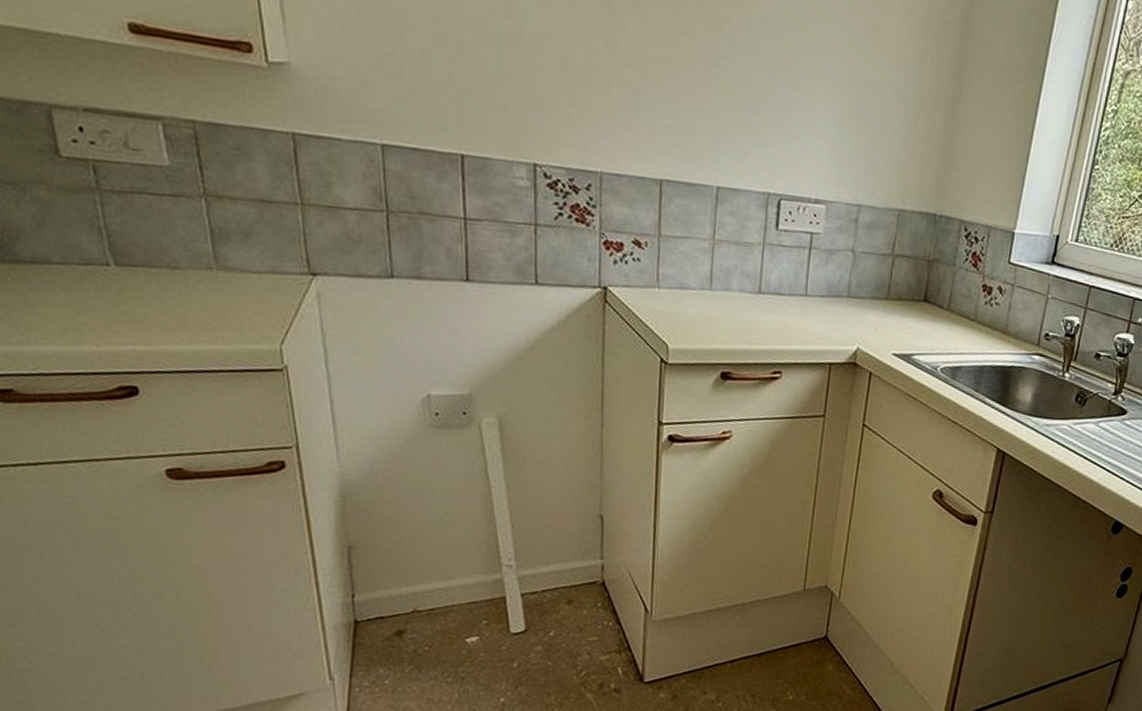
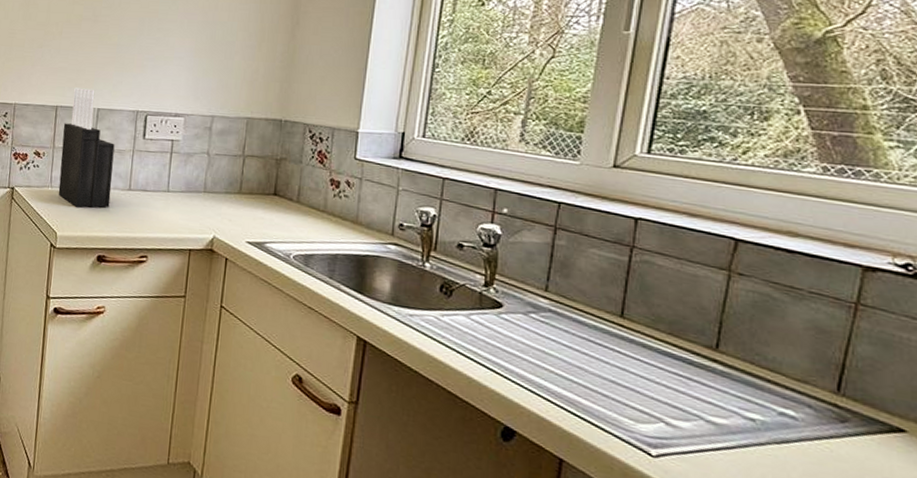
knife block: none [668,156,740,315] -> present [58,87,115,208]

